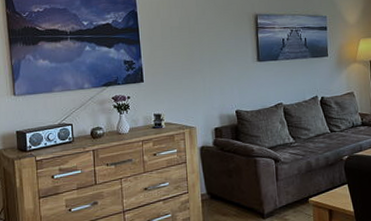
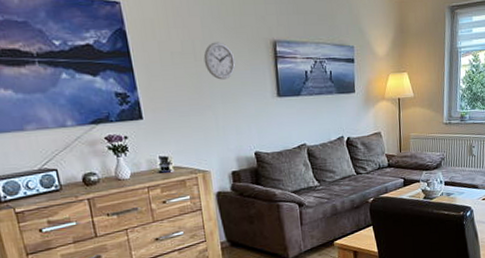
wall clock: none [196,17,223,48] -> present [203,42,236,80]

